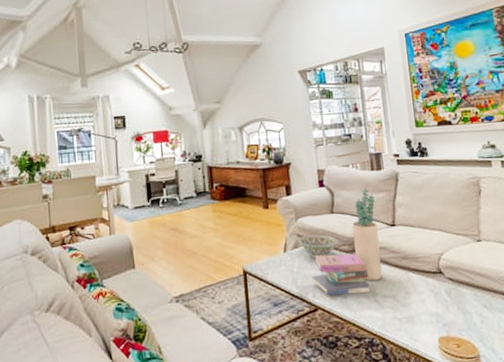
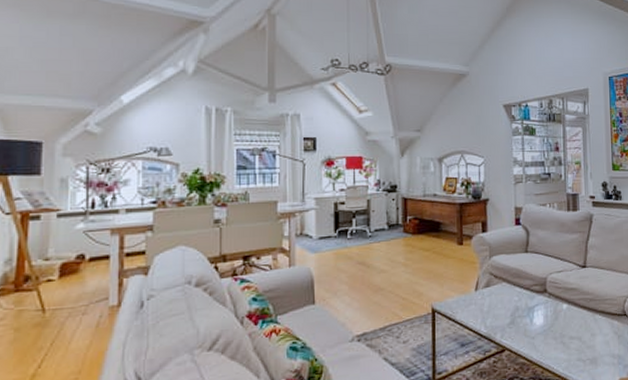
decorative bowl: present [297,234,339,258] -> none [489,273,530,298]
books: present [311,253,371,295] -> none [501,294,558,336]
vase: present [352,187,382,282] -> none [545,227,570,323]

